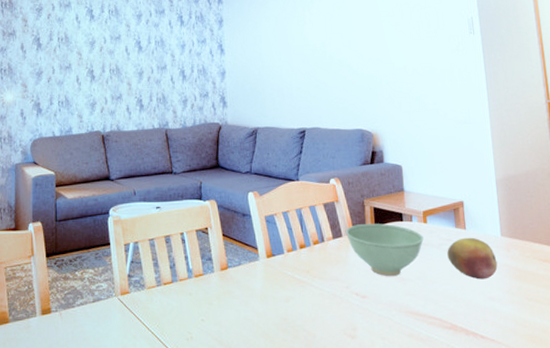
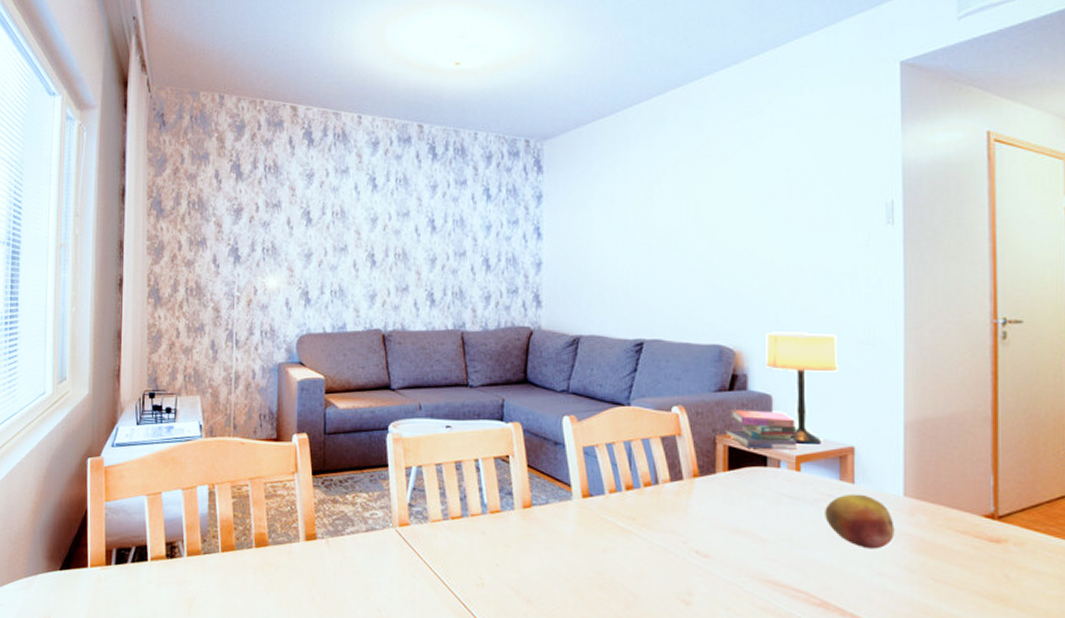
bowl: present [345,223,424,276] -> none [687,466,794,534]
books: none [371,178,423,208] -> present [726,409,797,450]
table lamp: none [395,116,446,202] -> present [766,332,837,444]

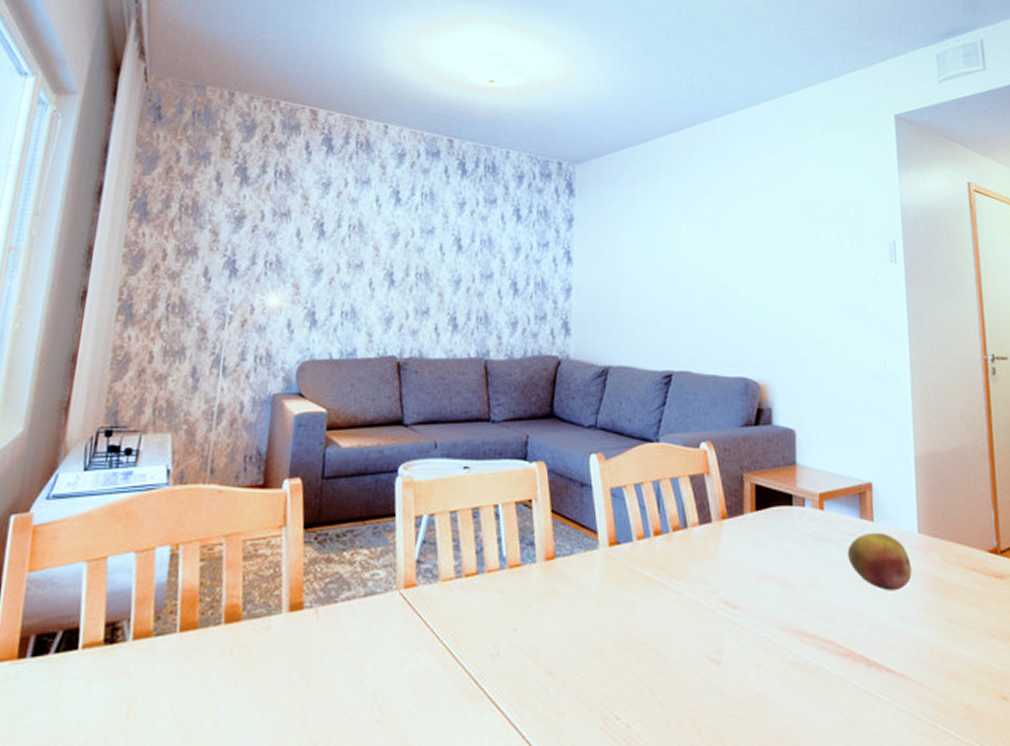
books: present [726,409,797,450] -> none [753,445,820,487]
table lamp: present [766,332,837,444] -> none [789,365,853,481]

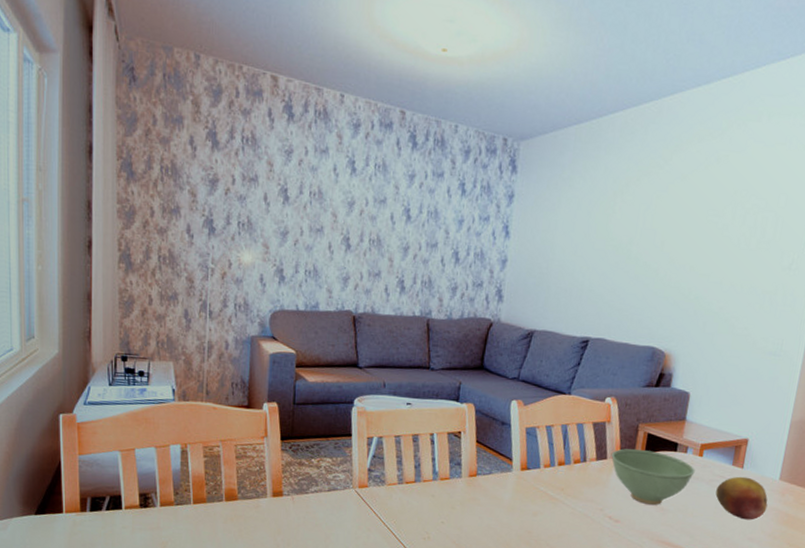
bowl: none [716,507,818,580] -> present [611,448,695,505]

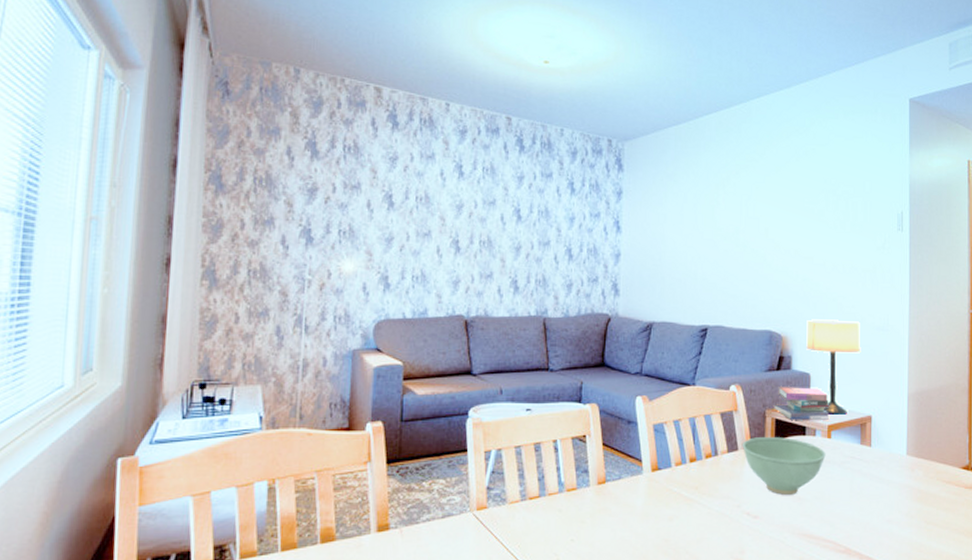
books: none [648,403,706,439] -> present [774,387,829,420]
table lamp: none [689,339,750,435] -> present [806,319,860,415]
fruit: present [715,476,768,520] -> none [849,455,900,501]

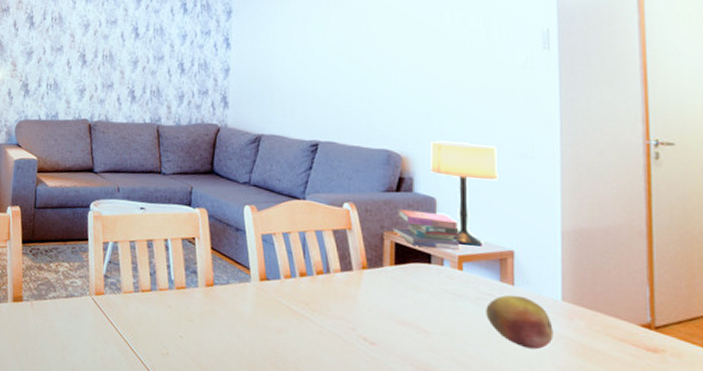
bowl: present [742,437,826,495] -> none [356,259,456,326]
fruit: none [849,455,900,501] -> present [486,294,554,350]

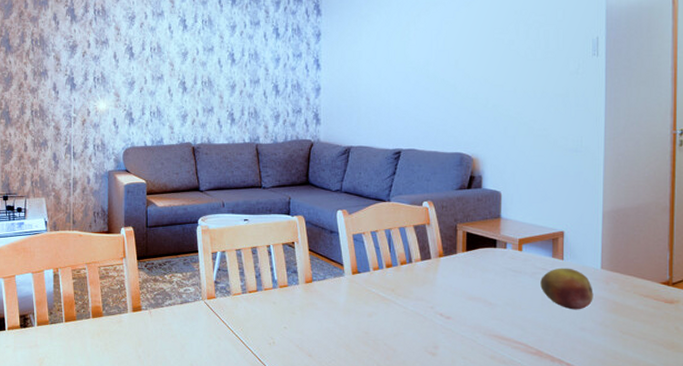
books: present [393,209,459,250] -> none [465,203,520,234]
table lamp: present [431,141,497,246] -> none [497,142,552,230]

